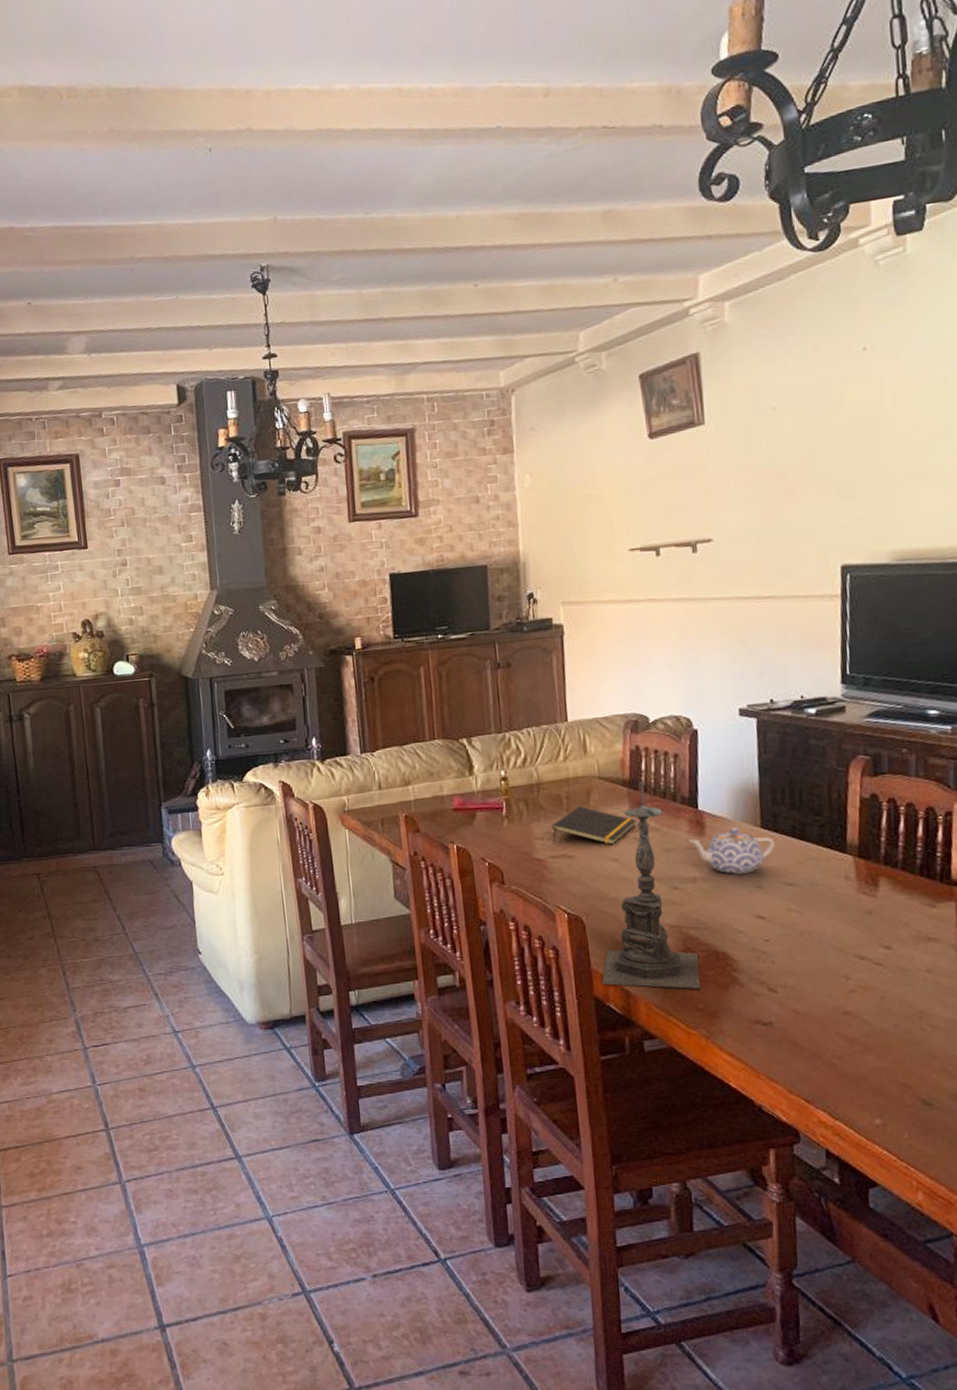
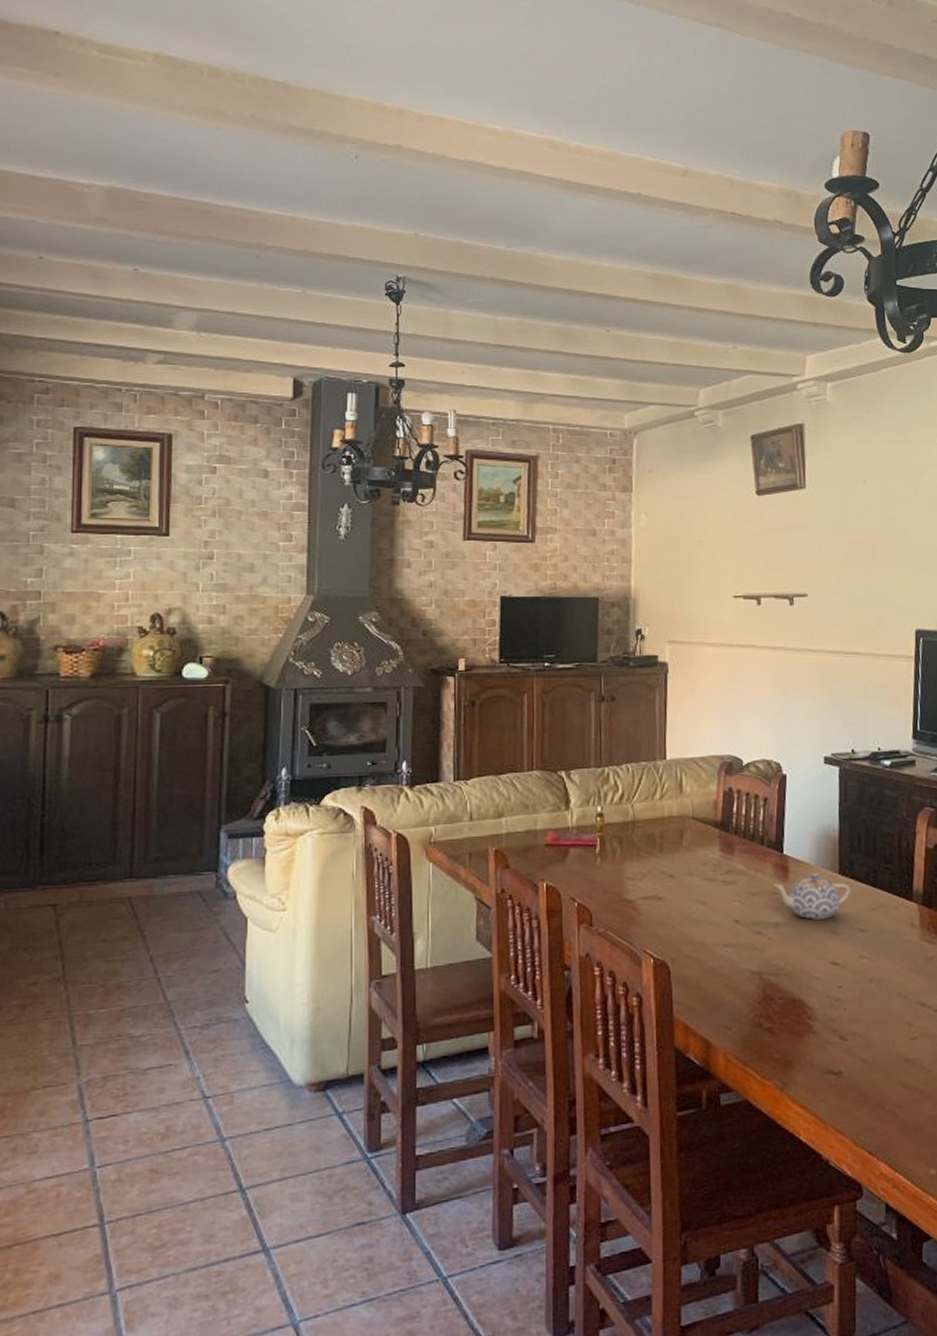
notepad: present [551,806,637,846] -> none [643,846,726,888]
candle holder: present [602,781,700,989] -> none [683,823,777,1038]

